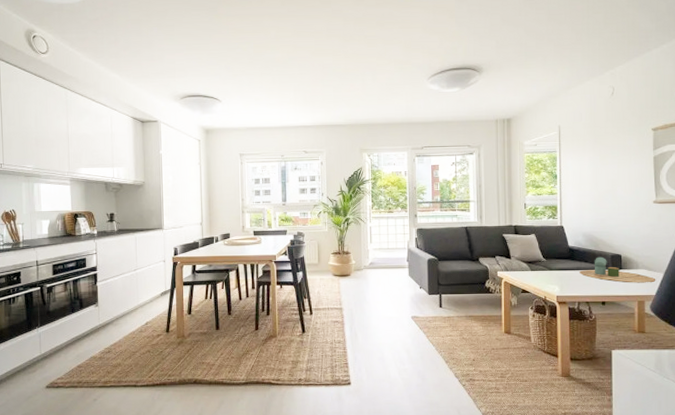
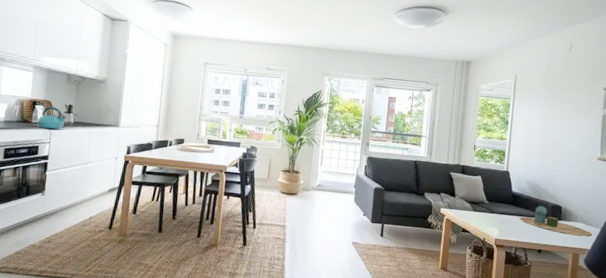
kettle: none [81,217,111,240] -> present [37,106,68,129]

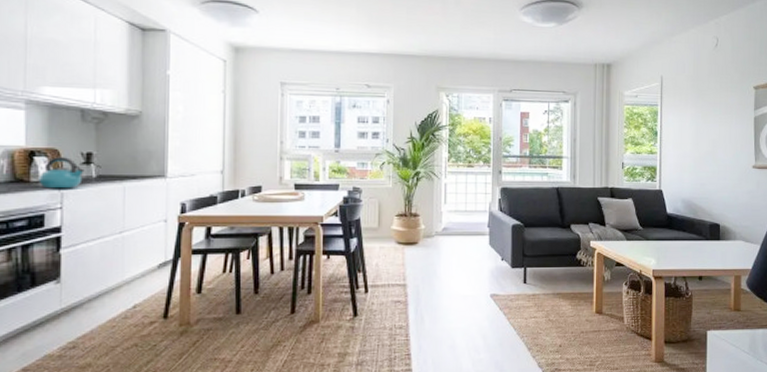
decorative tray: present [520,205,593,237] -> none [677,226,753,256]

